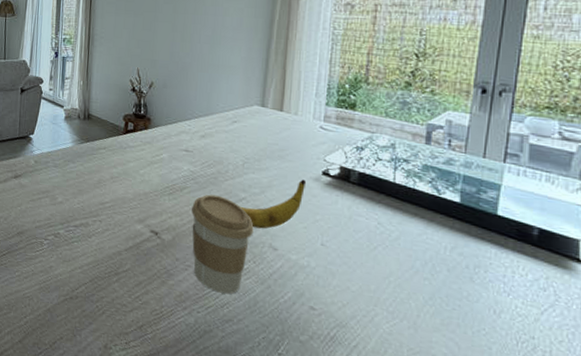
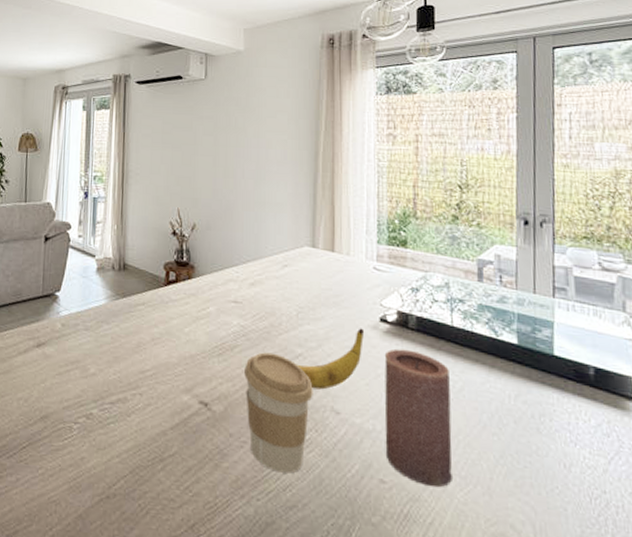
candle: none [317,199,387,318] -> present [384,348,454,488]

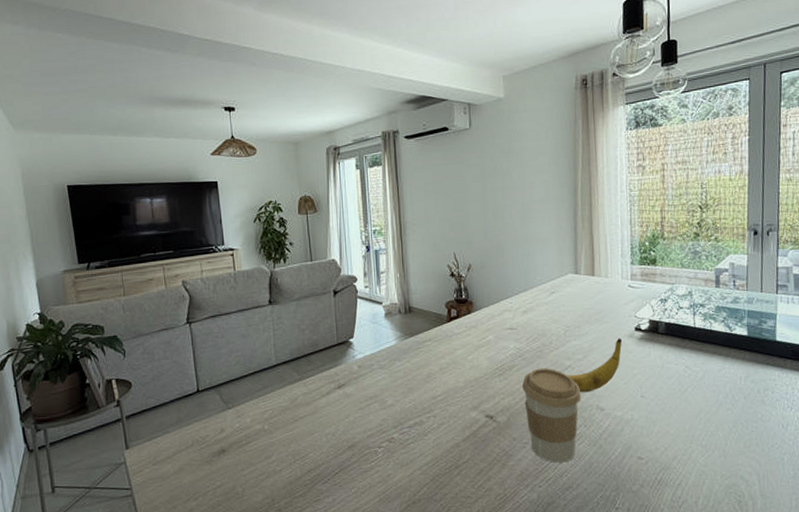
candle: present [384,348,454,488] -> none [639,351,697,457]

